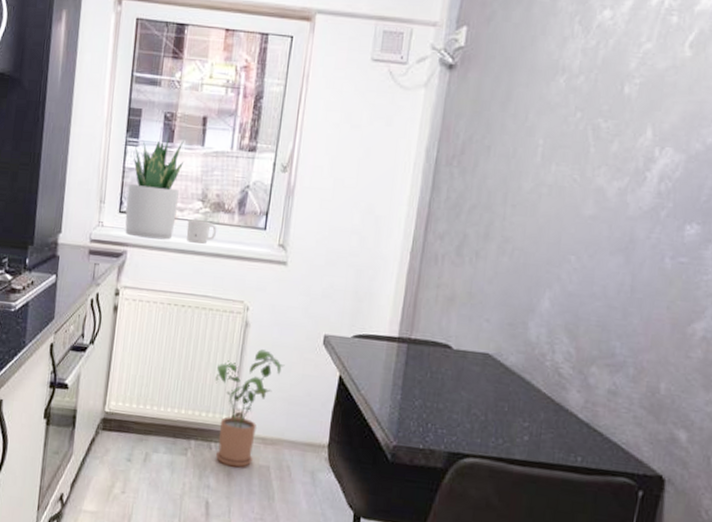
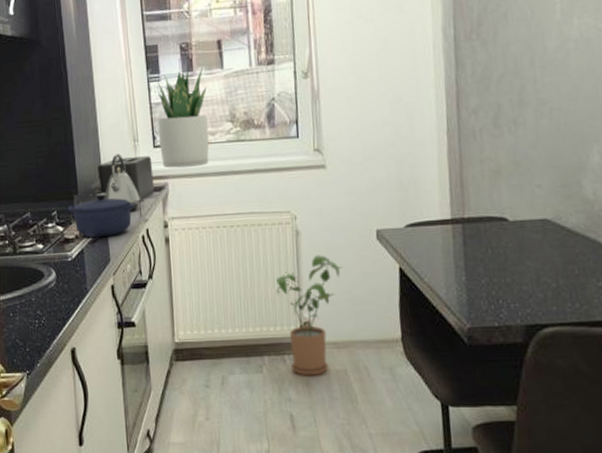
cooking pot: none [19,248,90,294] -> present [67,193,136,238]
toaster: none [55,217,115,266] -> present [97,156,154,203]
kettle: none [58,211,96,273] -> present [103,153,140,211]
mug: present [186,219,217,245] -> none [221,140,252,164]

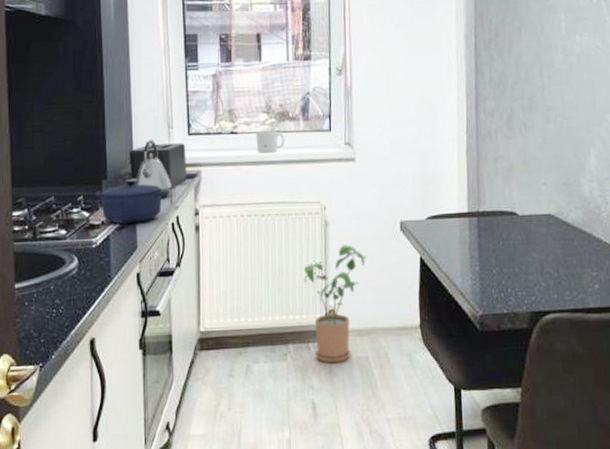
planter: present [156,66,209,168] -> none [194,57,245,156]
mug: none [221,140,252,164] -> present [256,131,285,154]

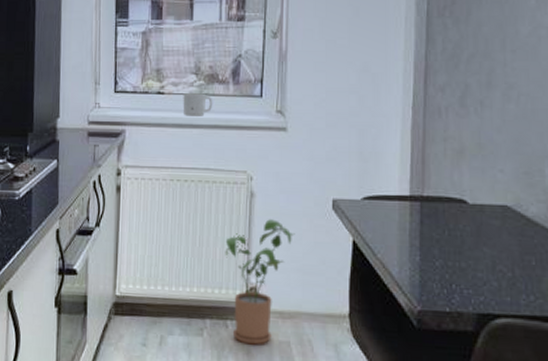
cooking pot: present [94,179,167,225] -> none [20,133,90,179]
toaster: present [129,143,187,190] -> none [55,100,112,148]
kettle: present [133,139,172,198] -> none [58,95,95,155]

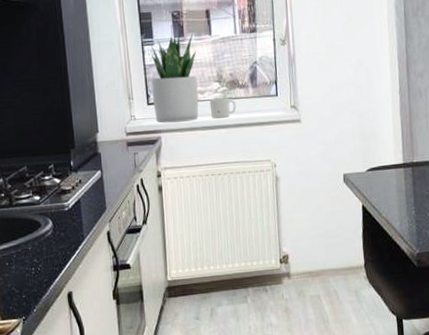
planter: none [121,14,175,116] -> present [150,32,199,124]
house plant: present [225,219,295,345] -> none [259,197,316,303]

